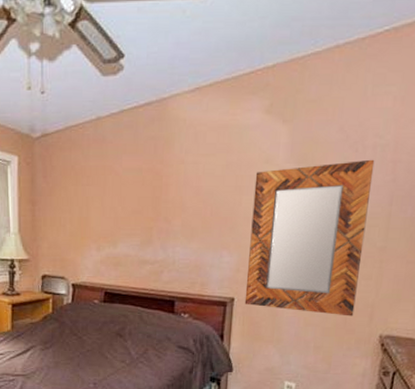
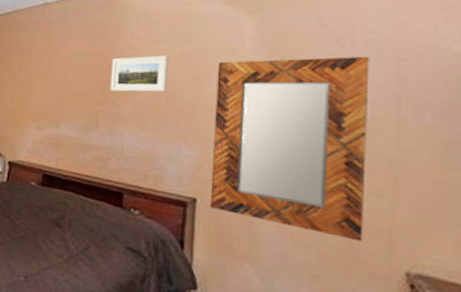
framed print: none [162,168,214,207] -> present [109,55,168,93]

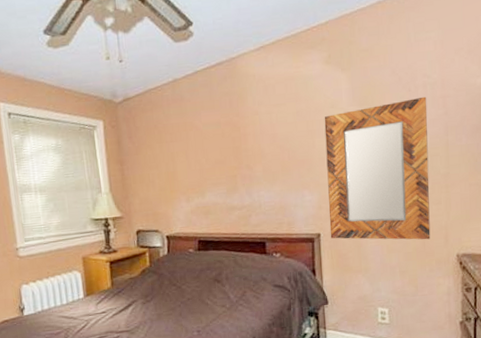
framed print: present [109,55,168,93] -> none [241,116,288,155]

